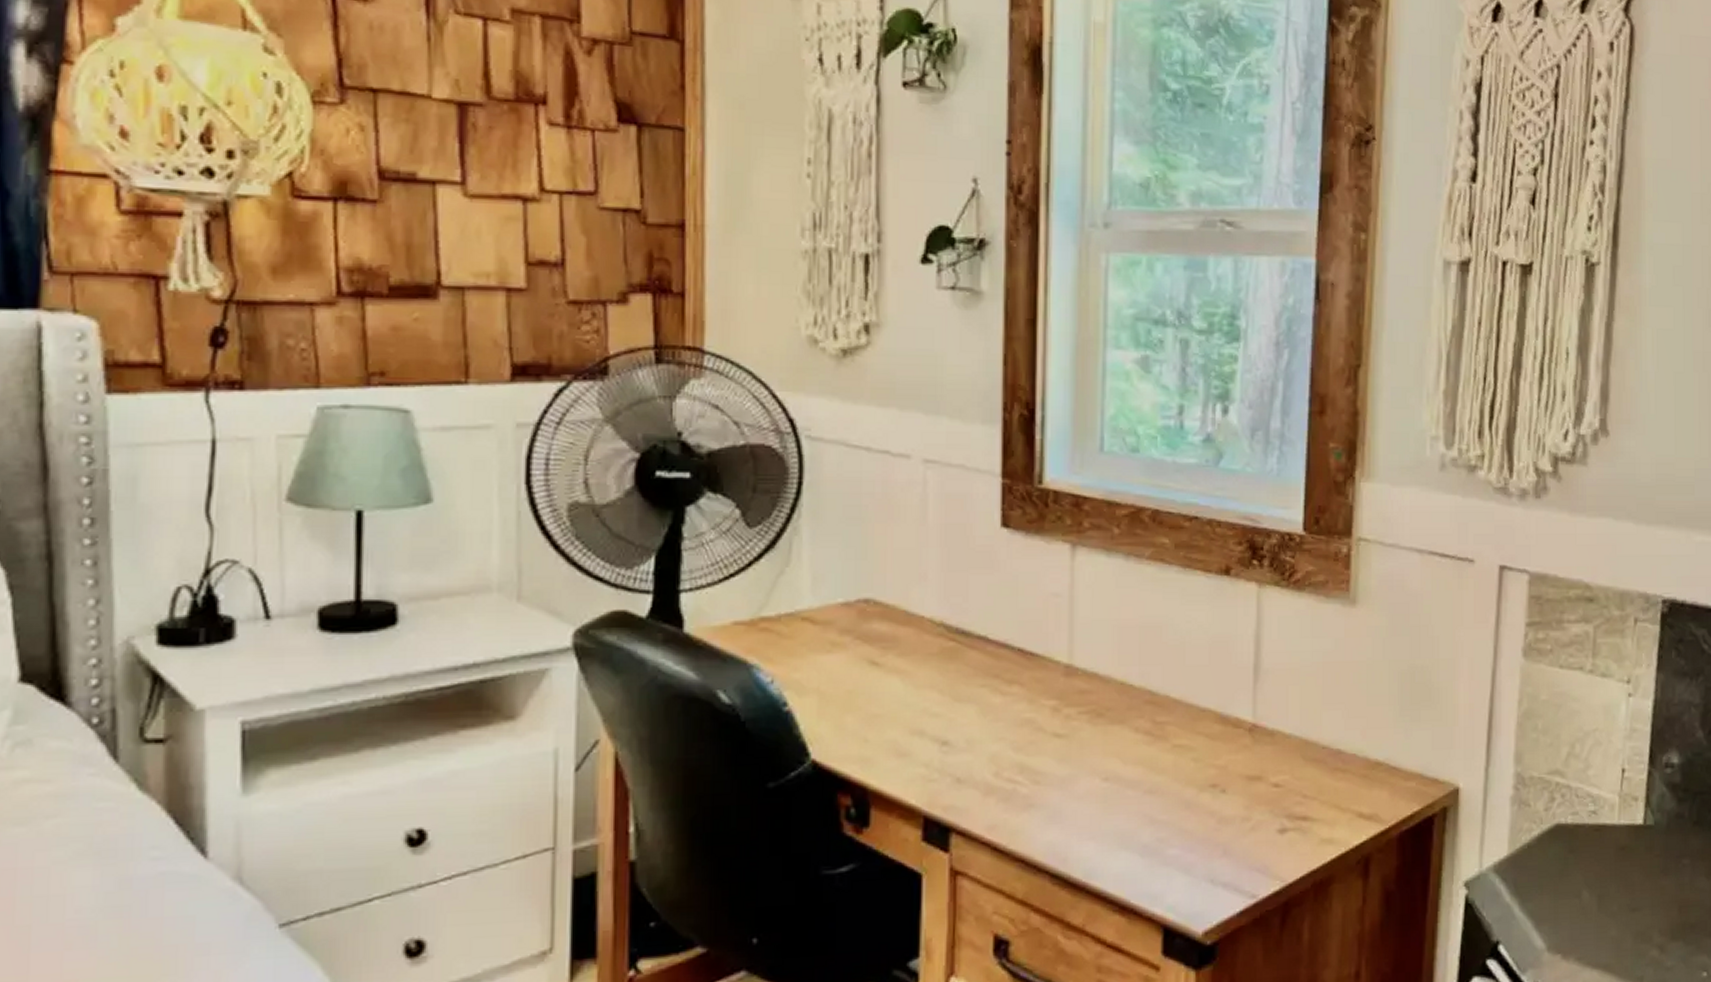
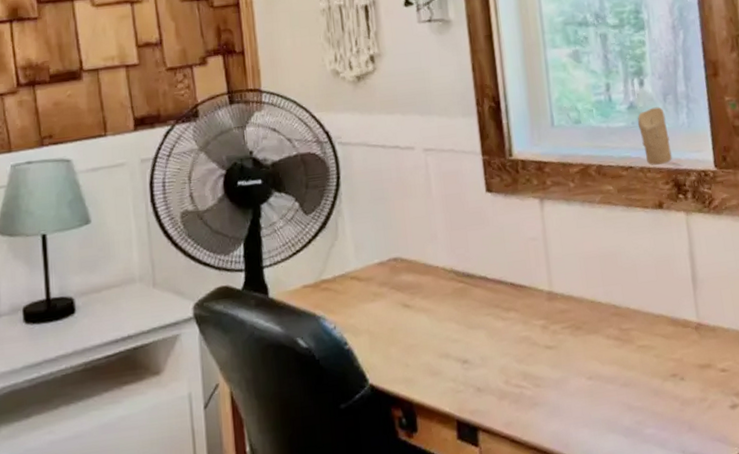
candle: none [1213,444,1252,520] -> present [637,107,673,166]

